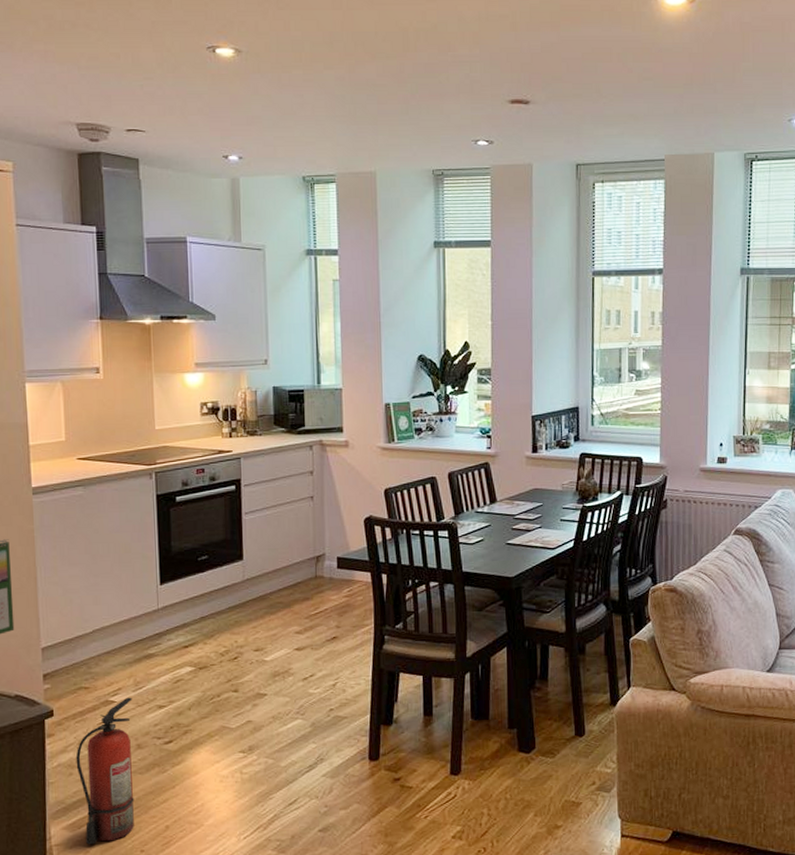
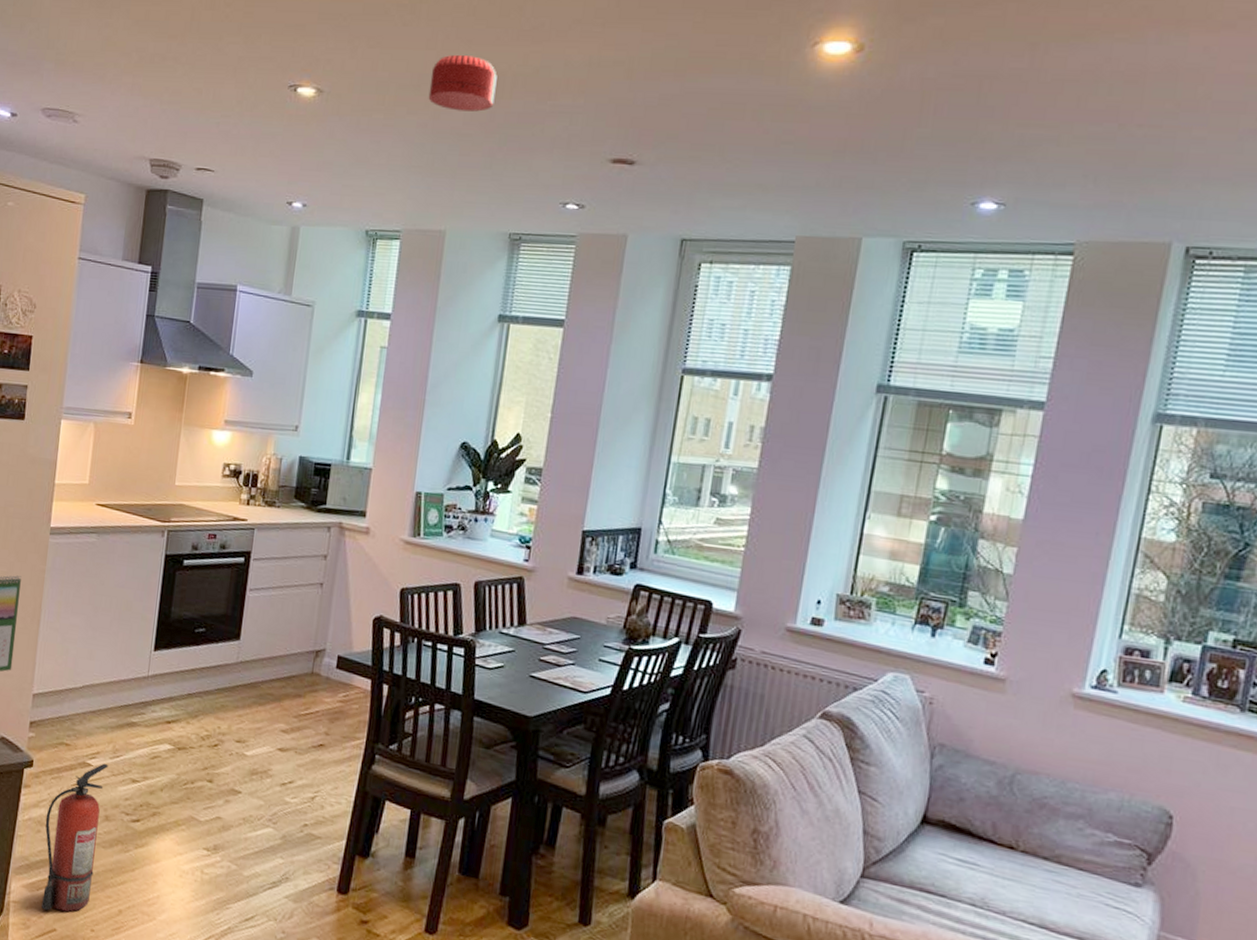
smoke detector: none [341,13,402,64] -> present [428,54,497,112]

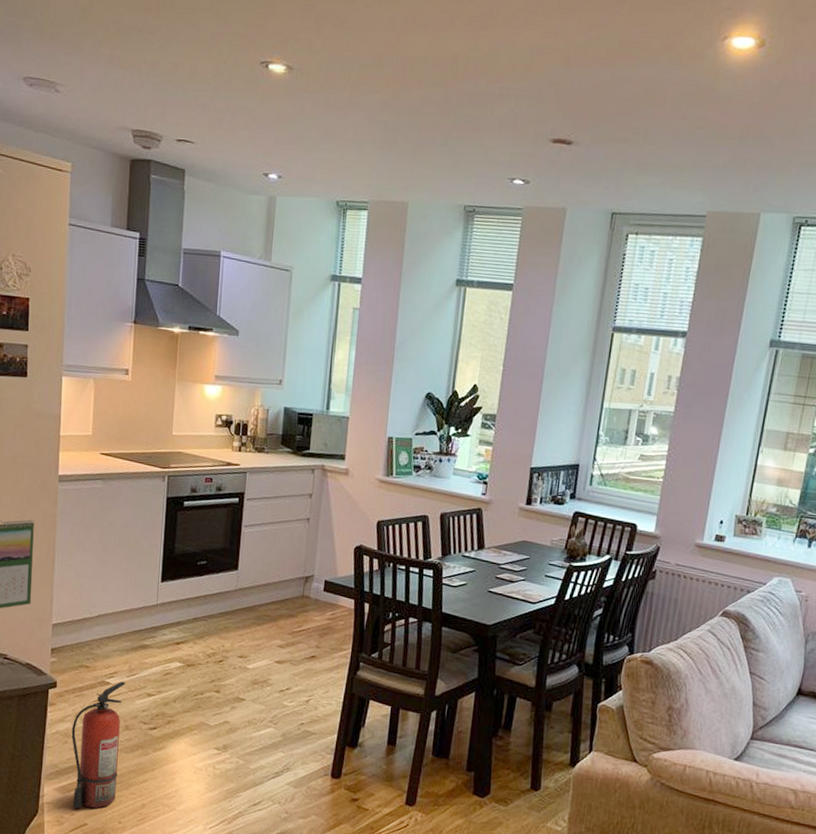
smoke detector: present [428,54,497,112] -> none [389,37,451,92]

